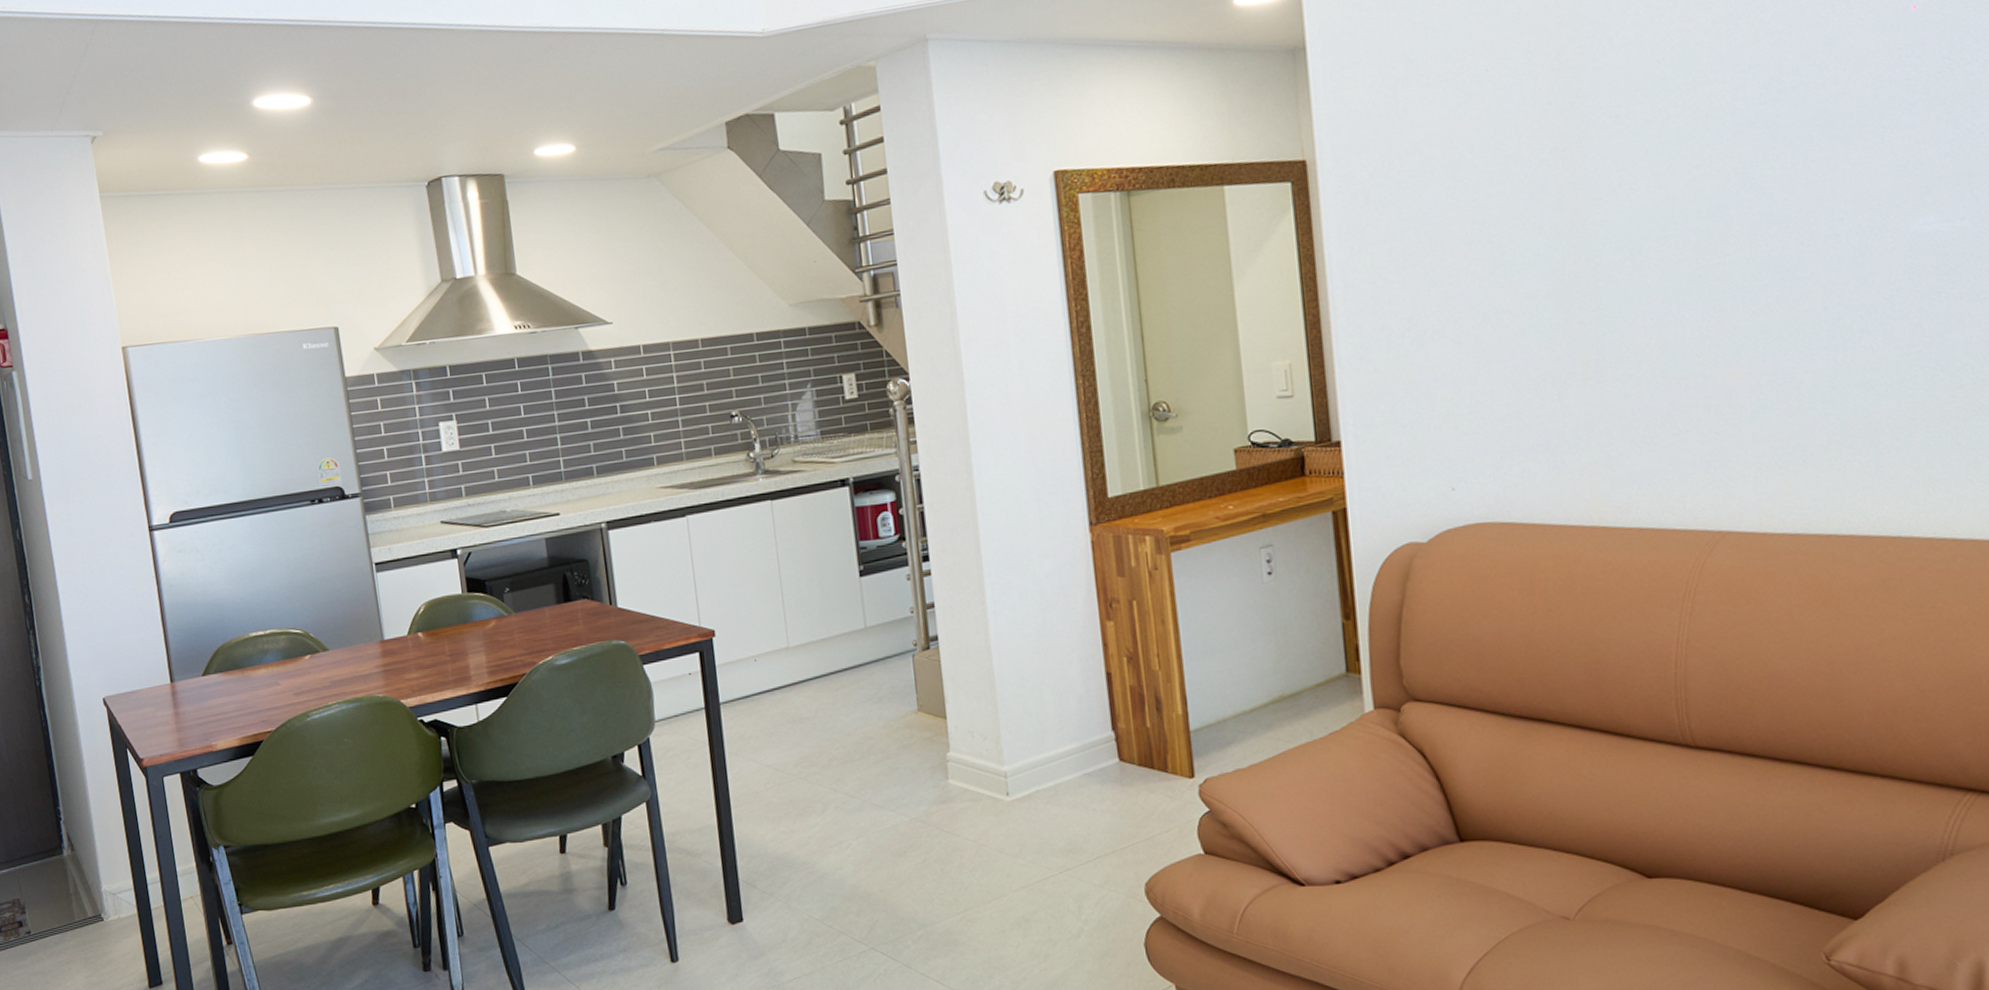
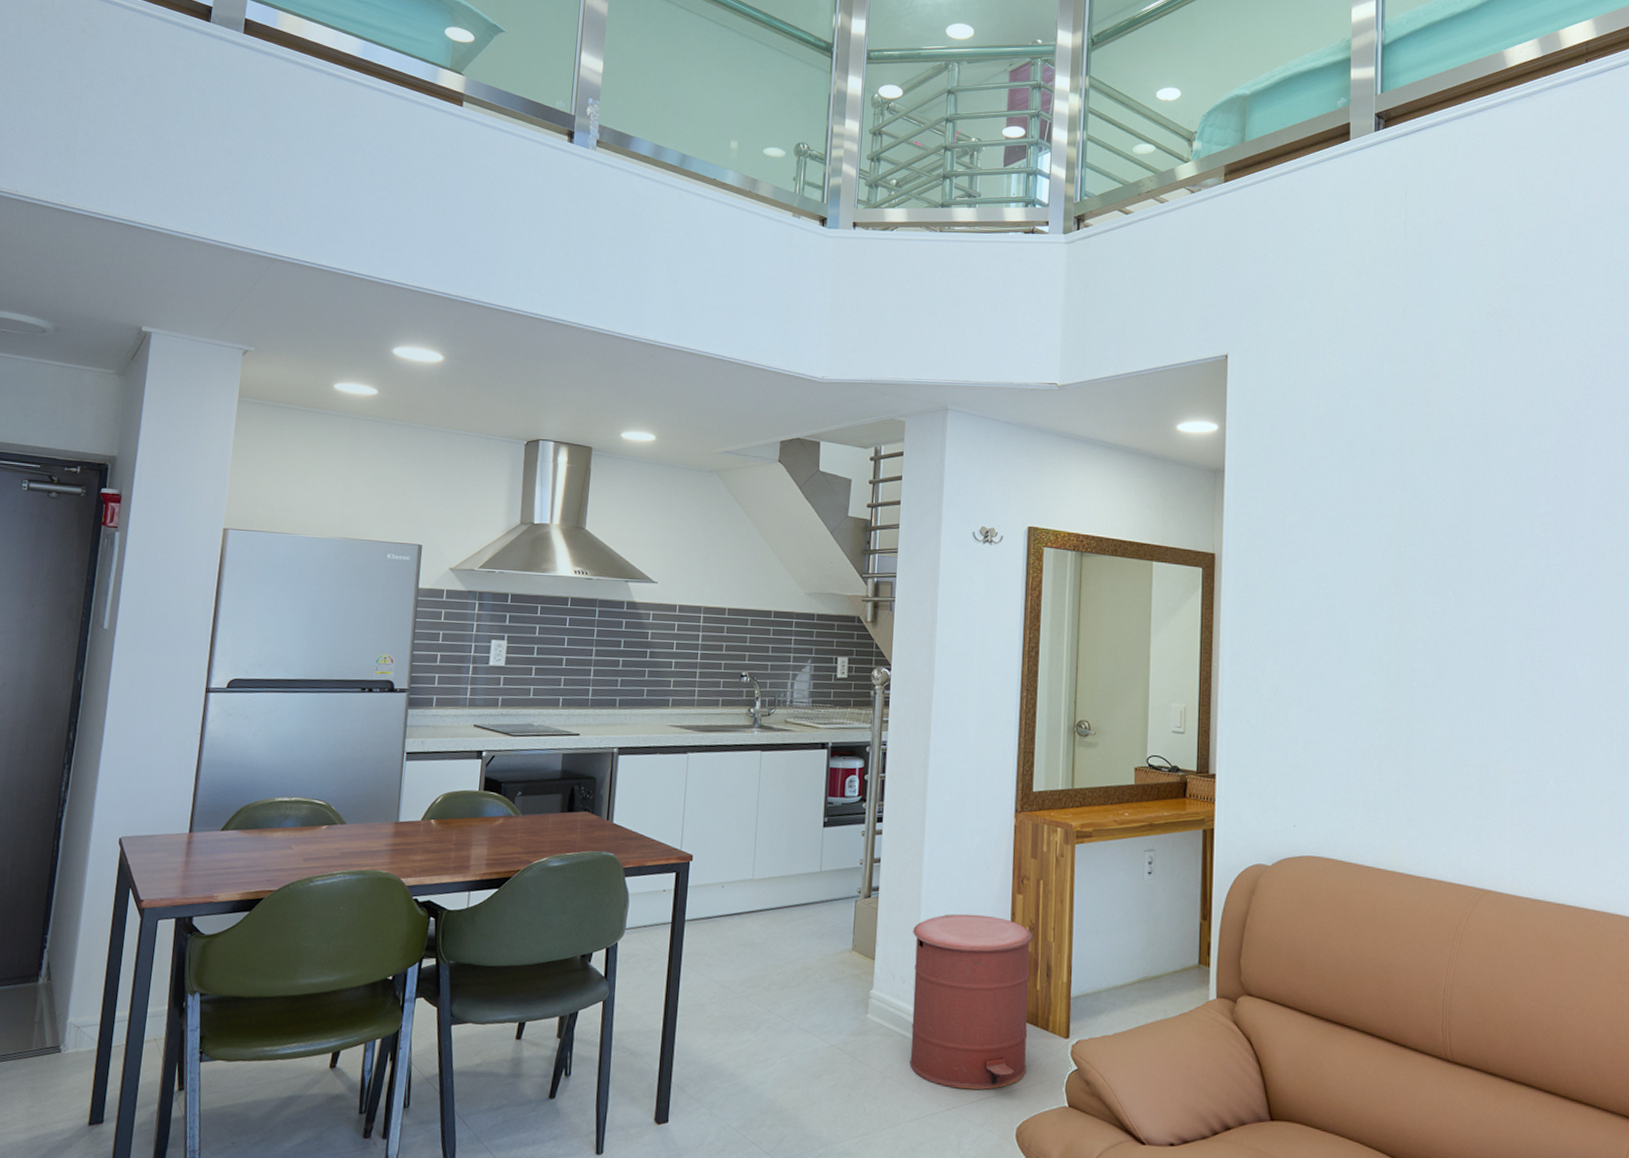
trash can: none [986,650,1147,849] -> present [910,913,1034,1090]

